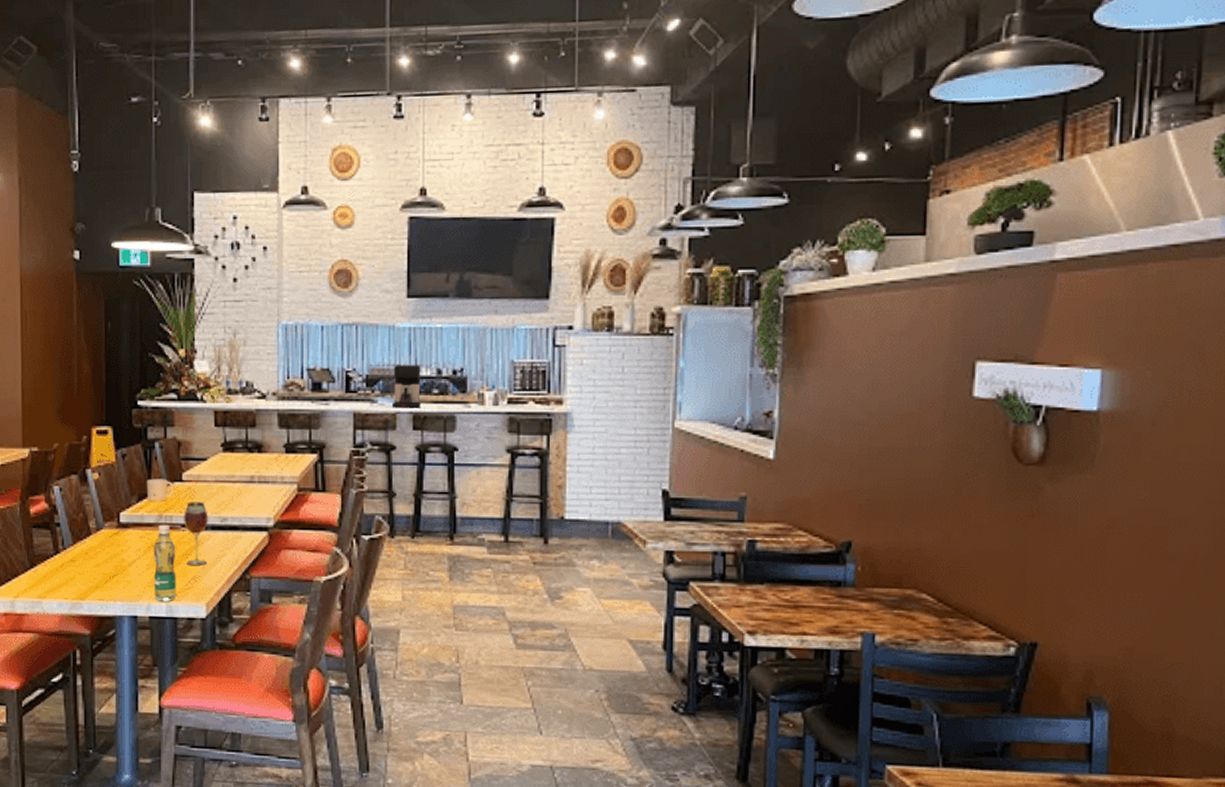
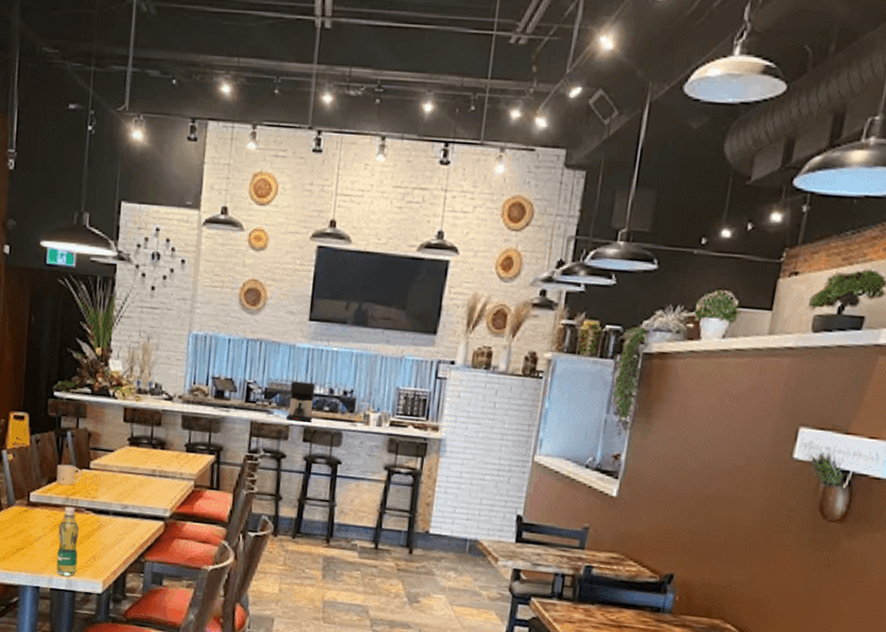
wineglass: present [184,502,209,566] -> none [88,488,111,547]

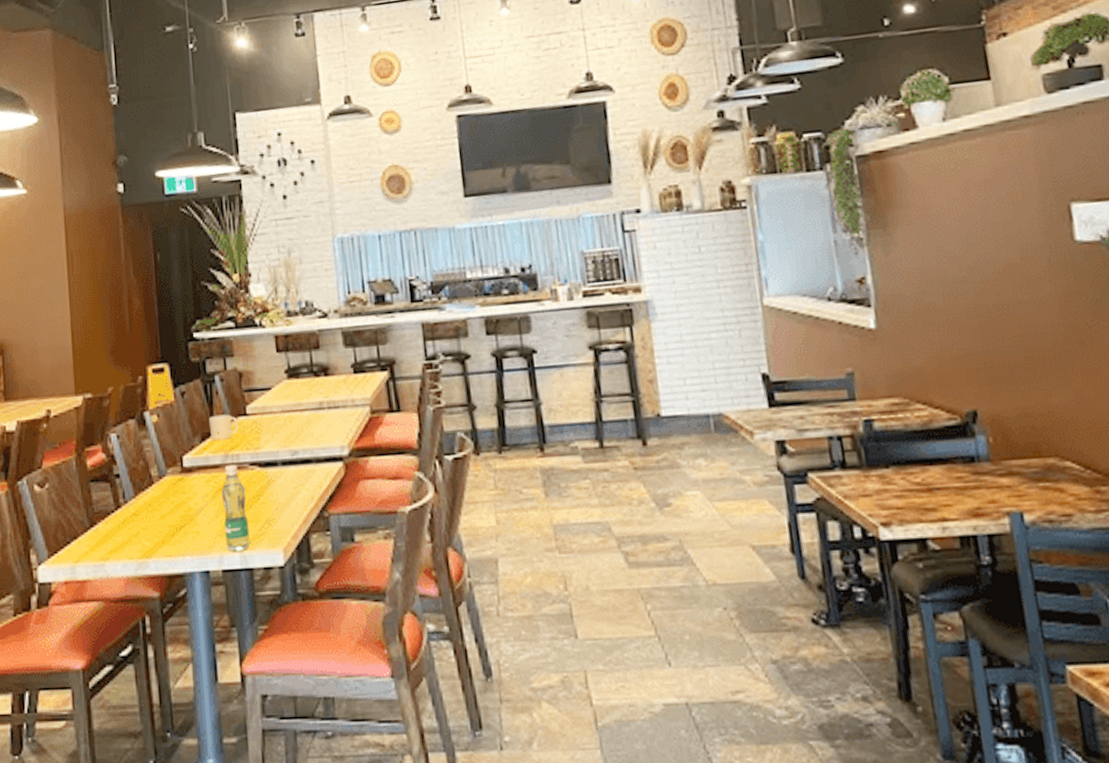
coffee maker: present [285,381,316,422] -> none [459,265,492,314]

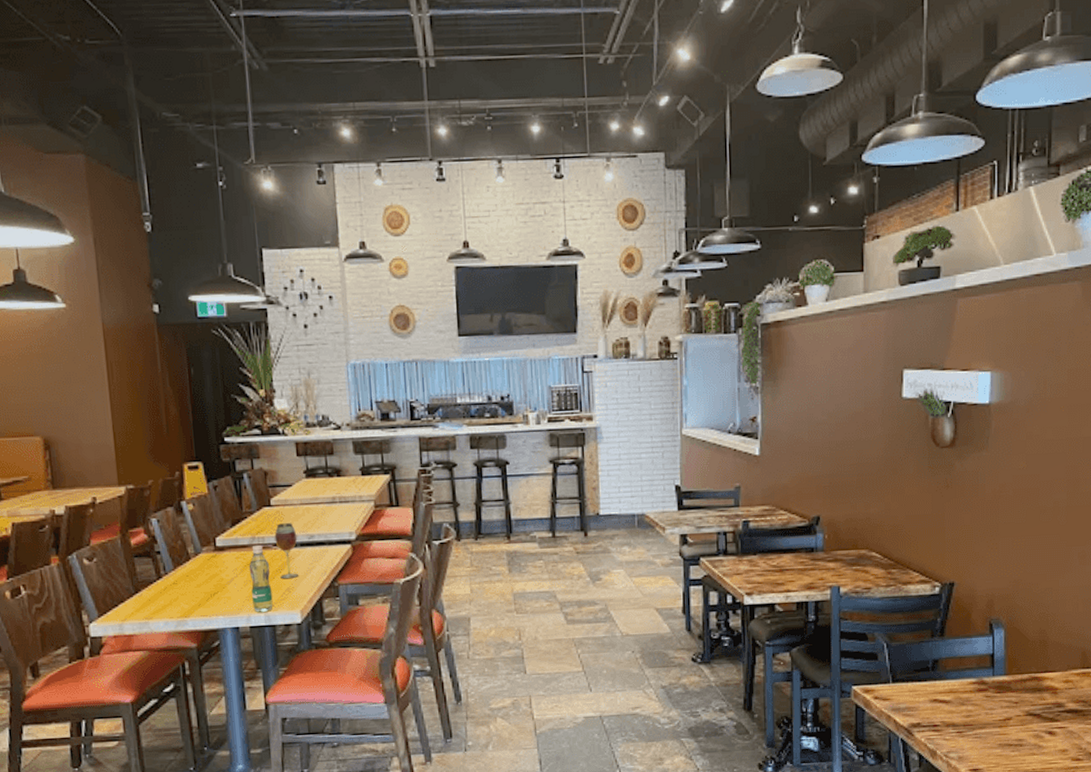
mug: present [208,414,239,442] -> none [237,505,265,527]
wineglass: none [251,436,280,508] -> present [274,523,298,579]

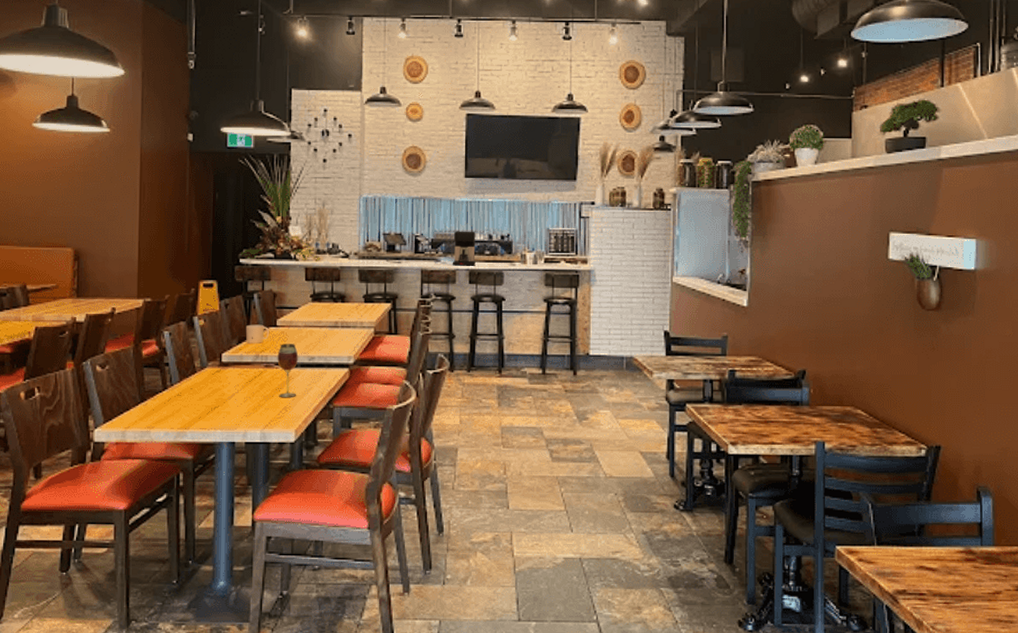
mug: none [237,505,265,527] -> present [245,324,270,345]
bottle: present [249,544,273,613] -> none [249,363,270,430]
coffee maker: none [451,393,476,431] -> present [452,231,476,266]

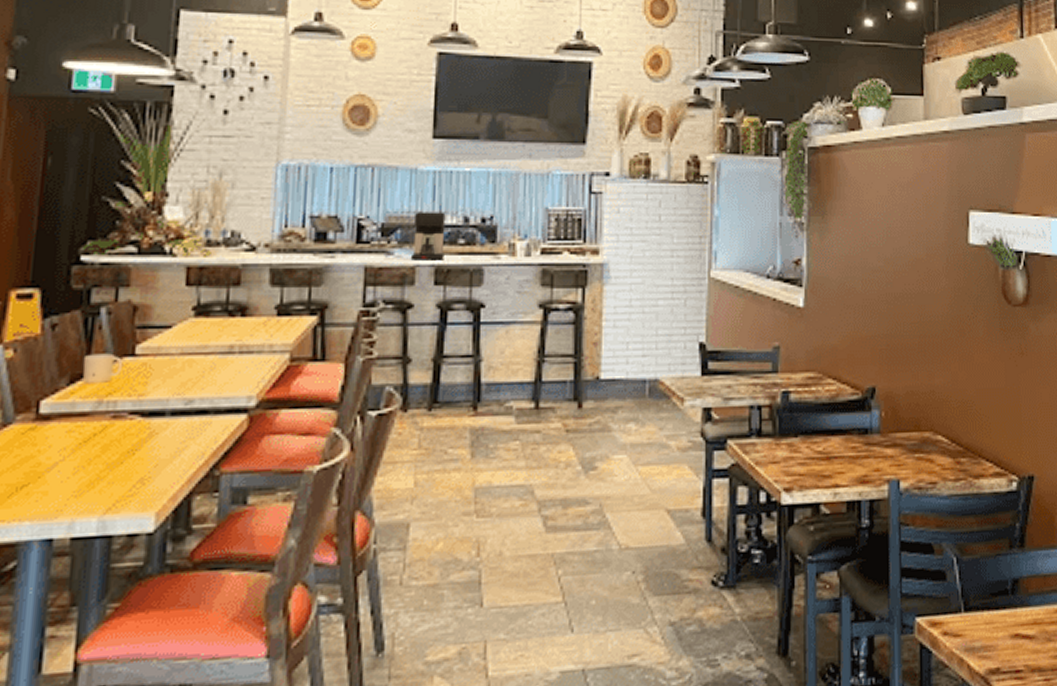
wineglass: present [277,344,299,398] -> none [132,381,169,465]

